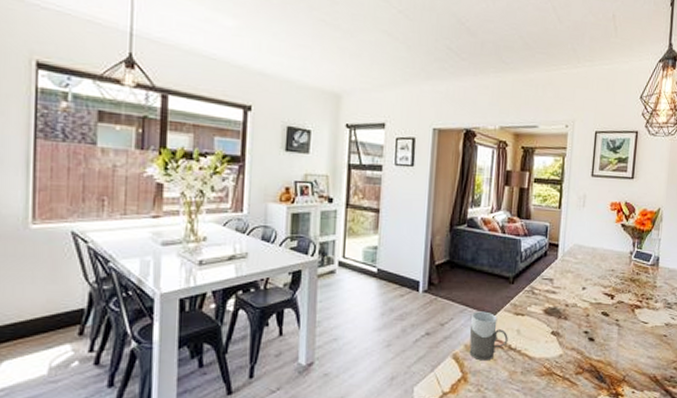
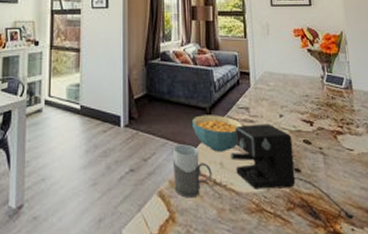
cereal bowl: none [493,284,545,320] -> present [191,115,244,152]
coffee maker: none [528,295,637,384] -> present [230,123,355,220]

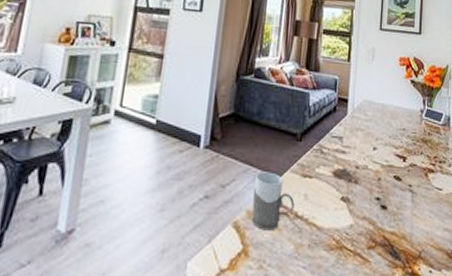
cereal bowl: present [191,115,244,152] -> none [279,141,335,183]
coffee maker: present [230,123,355,220] -> none [316,155,434,262]

